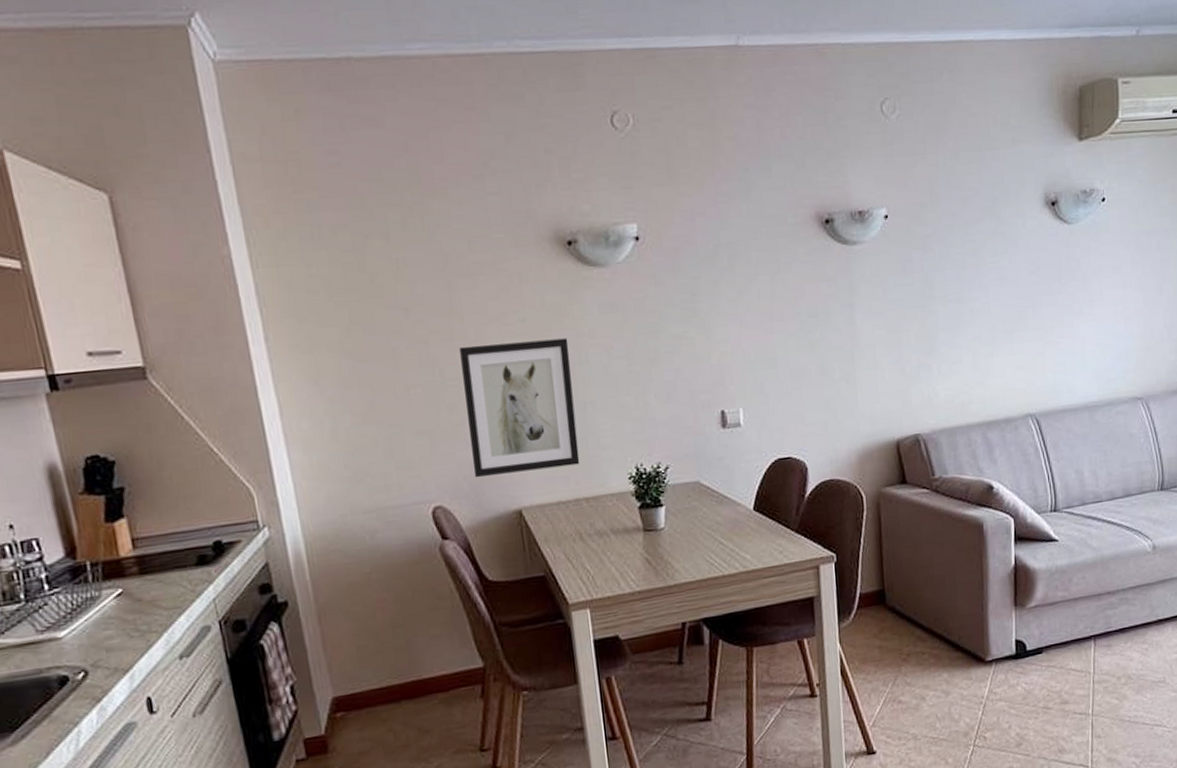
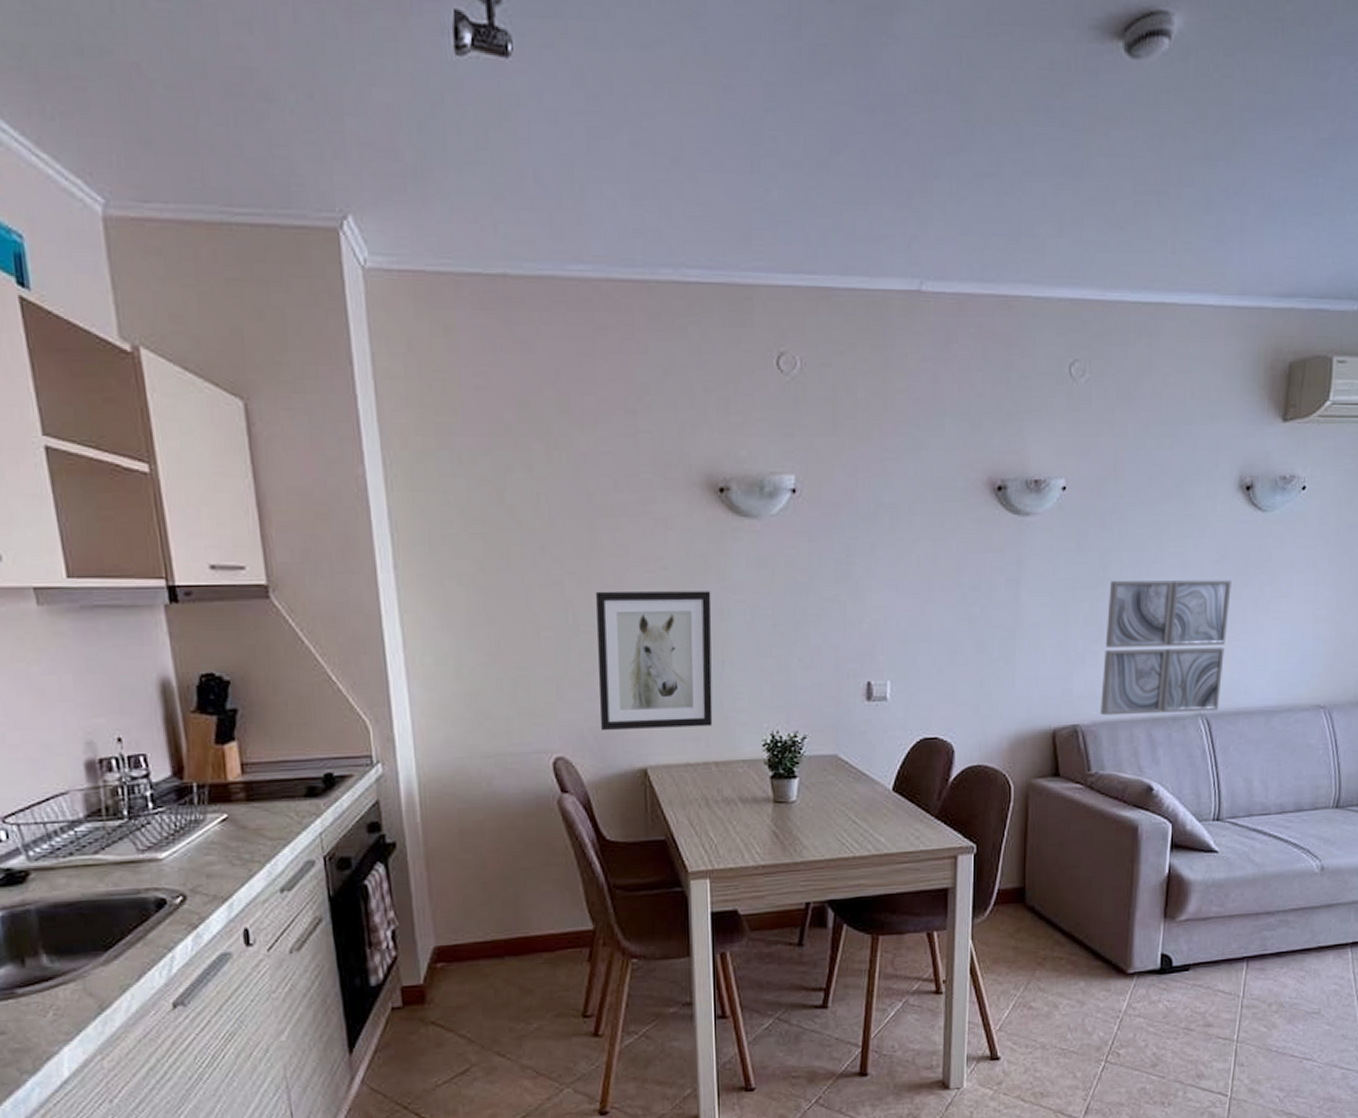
wall art: none [936,289,1047,424] -> present [1100,580,1232,716]

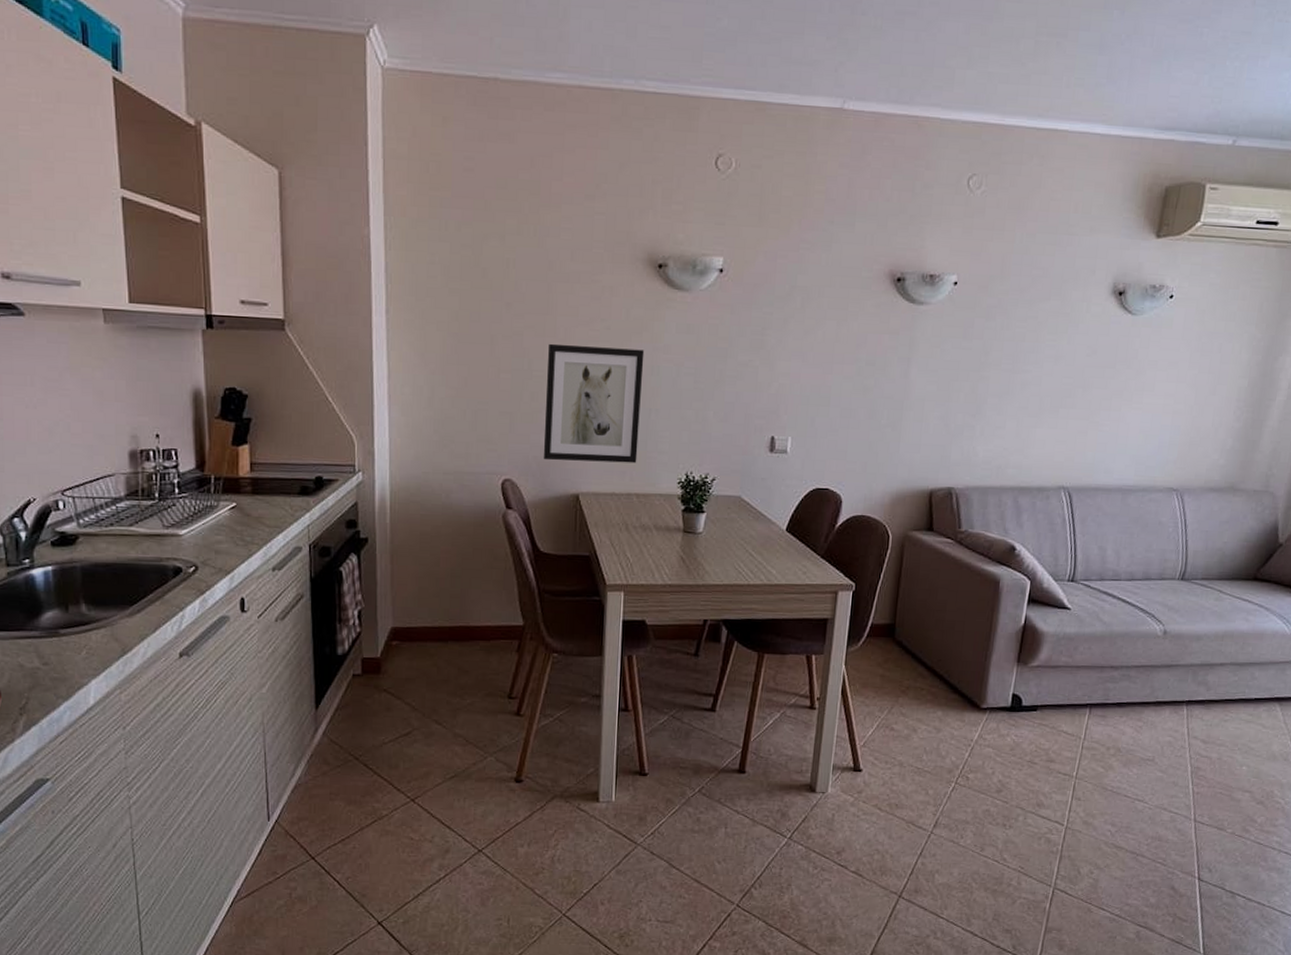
wall art: present [1100,580,1232,716] -> none [973,365,1100,486]

